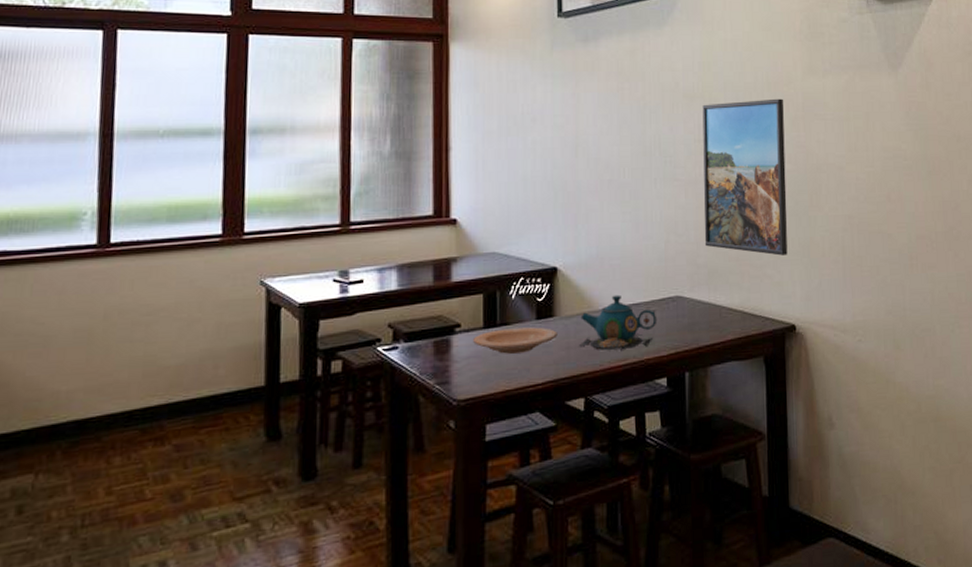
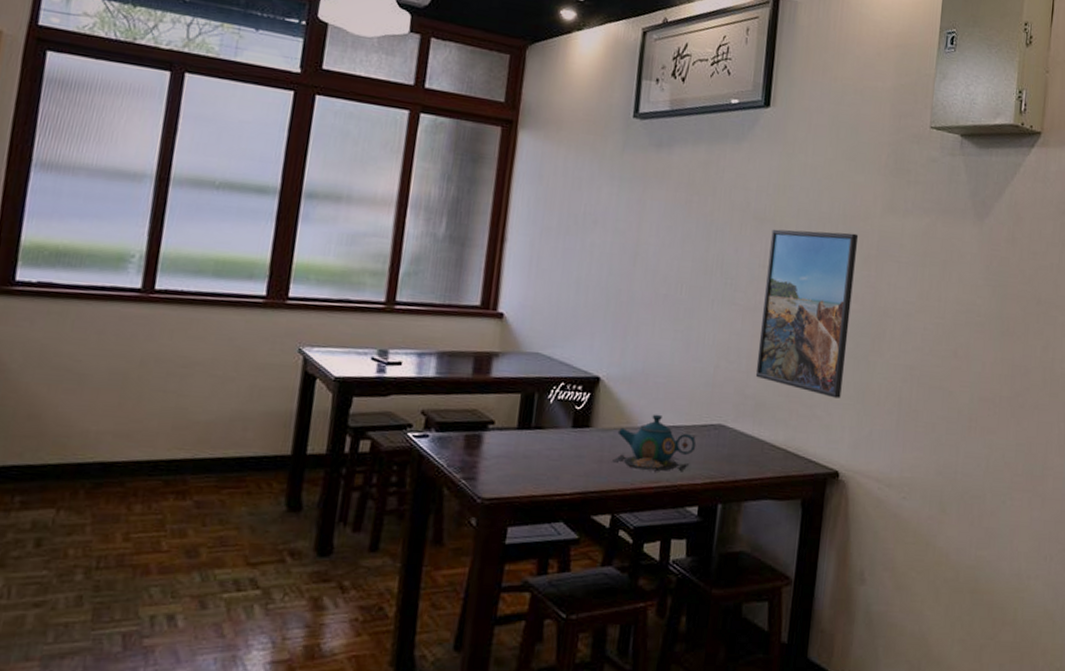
plate: present [473,327,558,354] -> none [505,432,592,460]

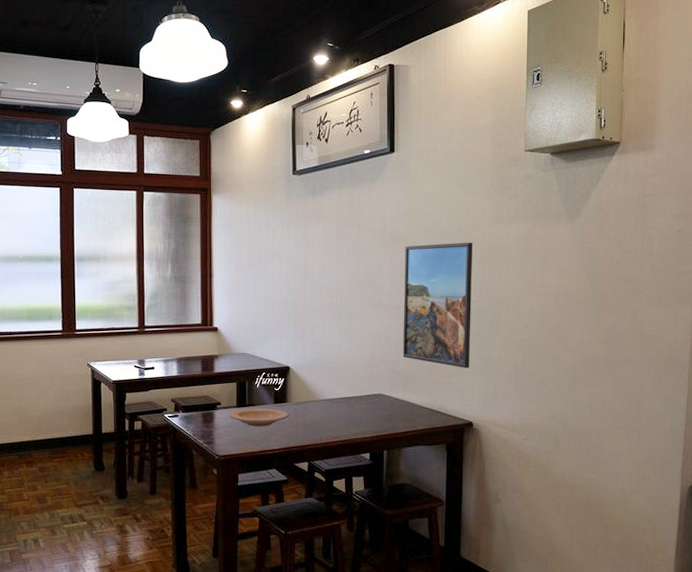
plate: none [505,432,592,460] -> present [229,408,289,426]
teapot: present [612,414,697,472] -> none [305,390,364,430]

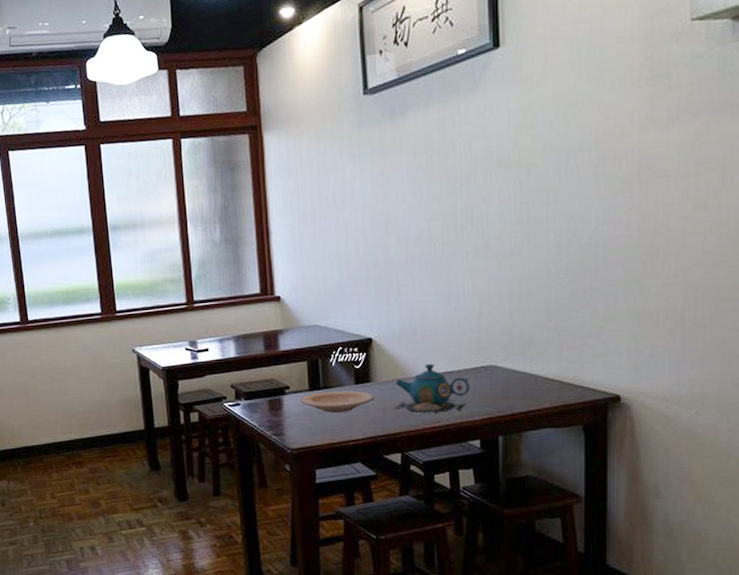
teapot: none [305,390,364,430] -> present [395,363,470,414]
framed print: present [402,242,473,368] -> none [519,157,616,326]

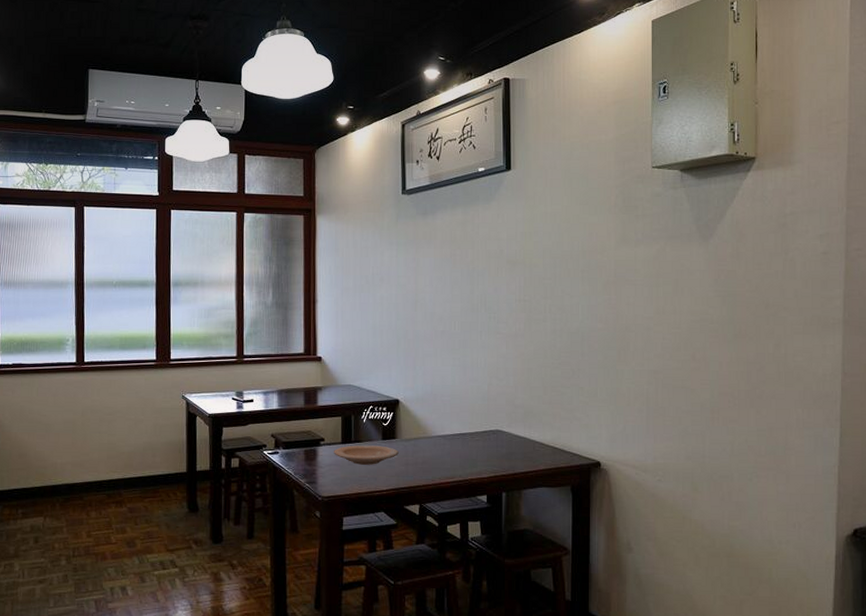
teapot: present [395,363,470,414] -> none [416,425,480,470]

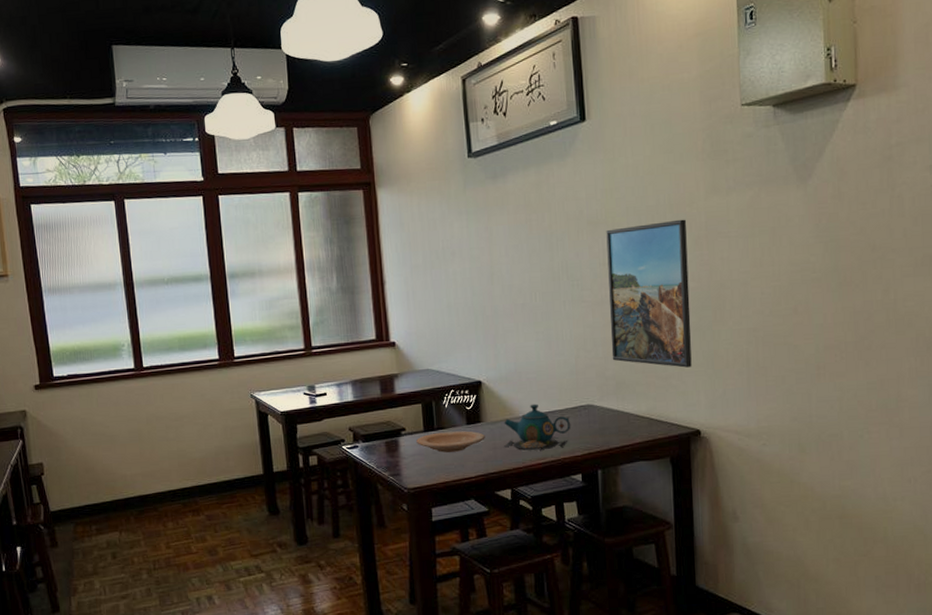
teapot: none [416,425,480,470] -> present [504,403,571,451]
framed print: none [522,265,598,402] -> present [606,219,692,368]

